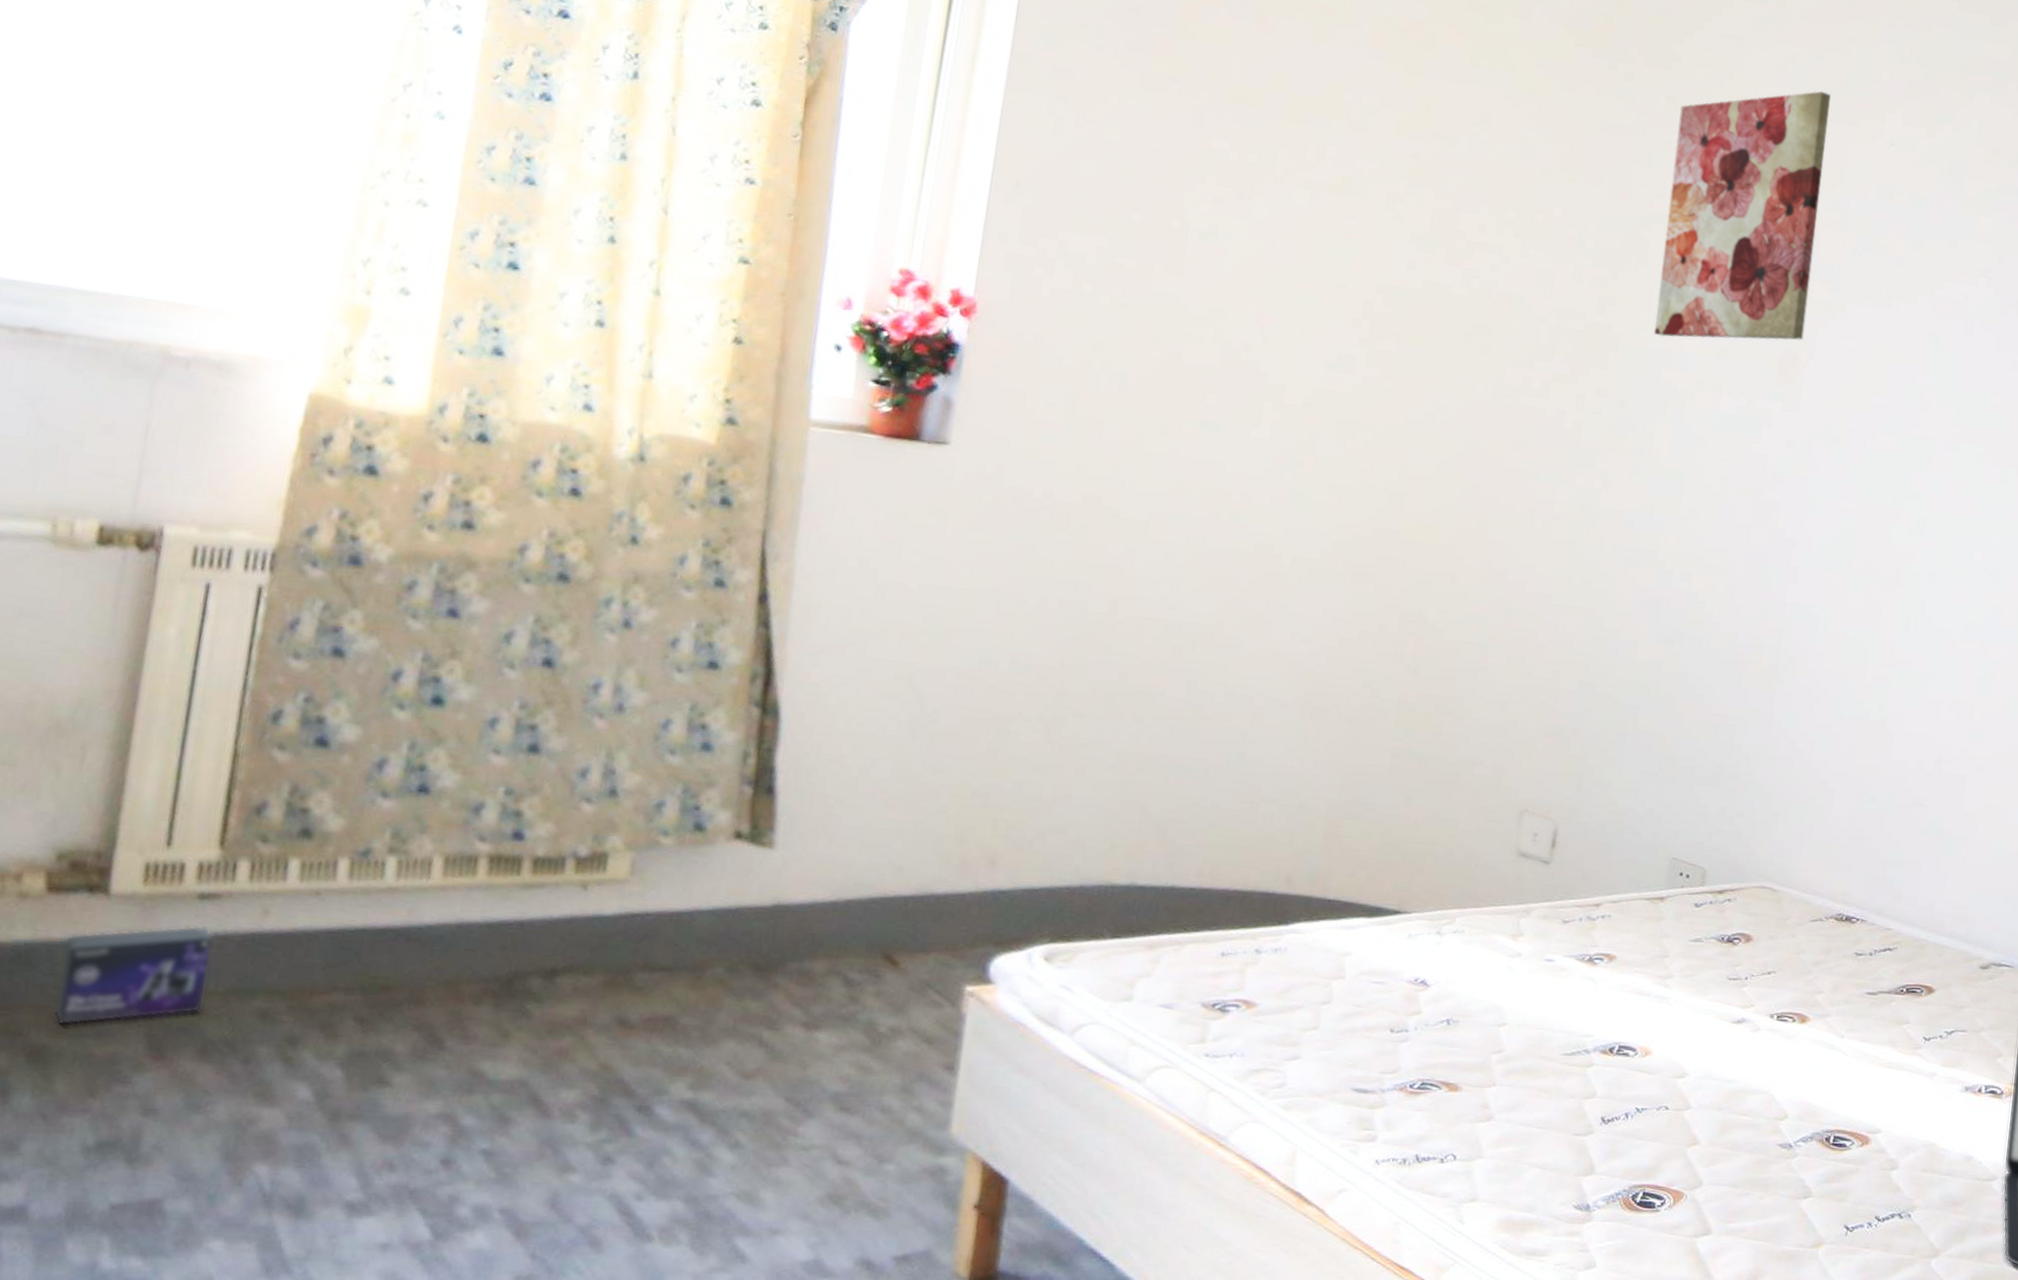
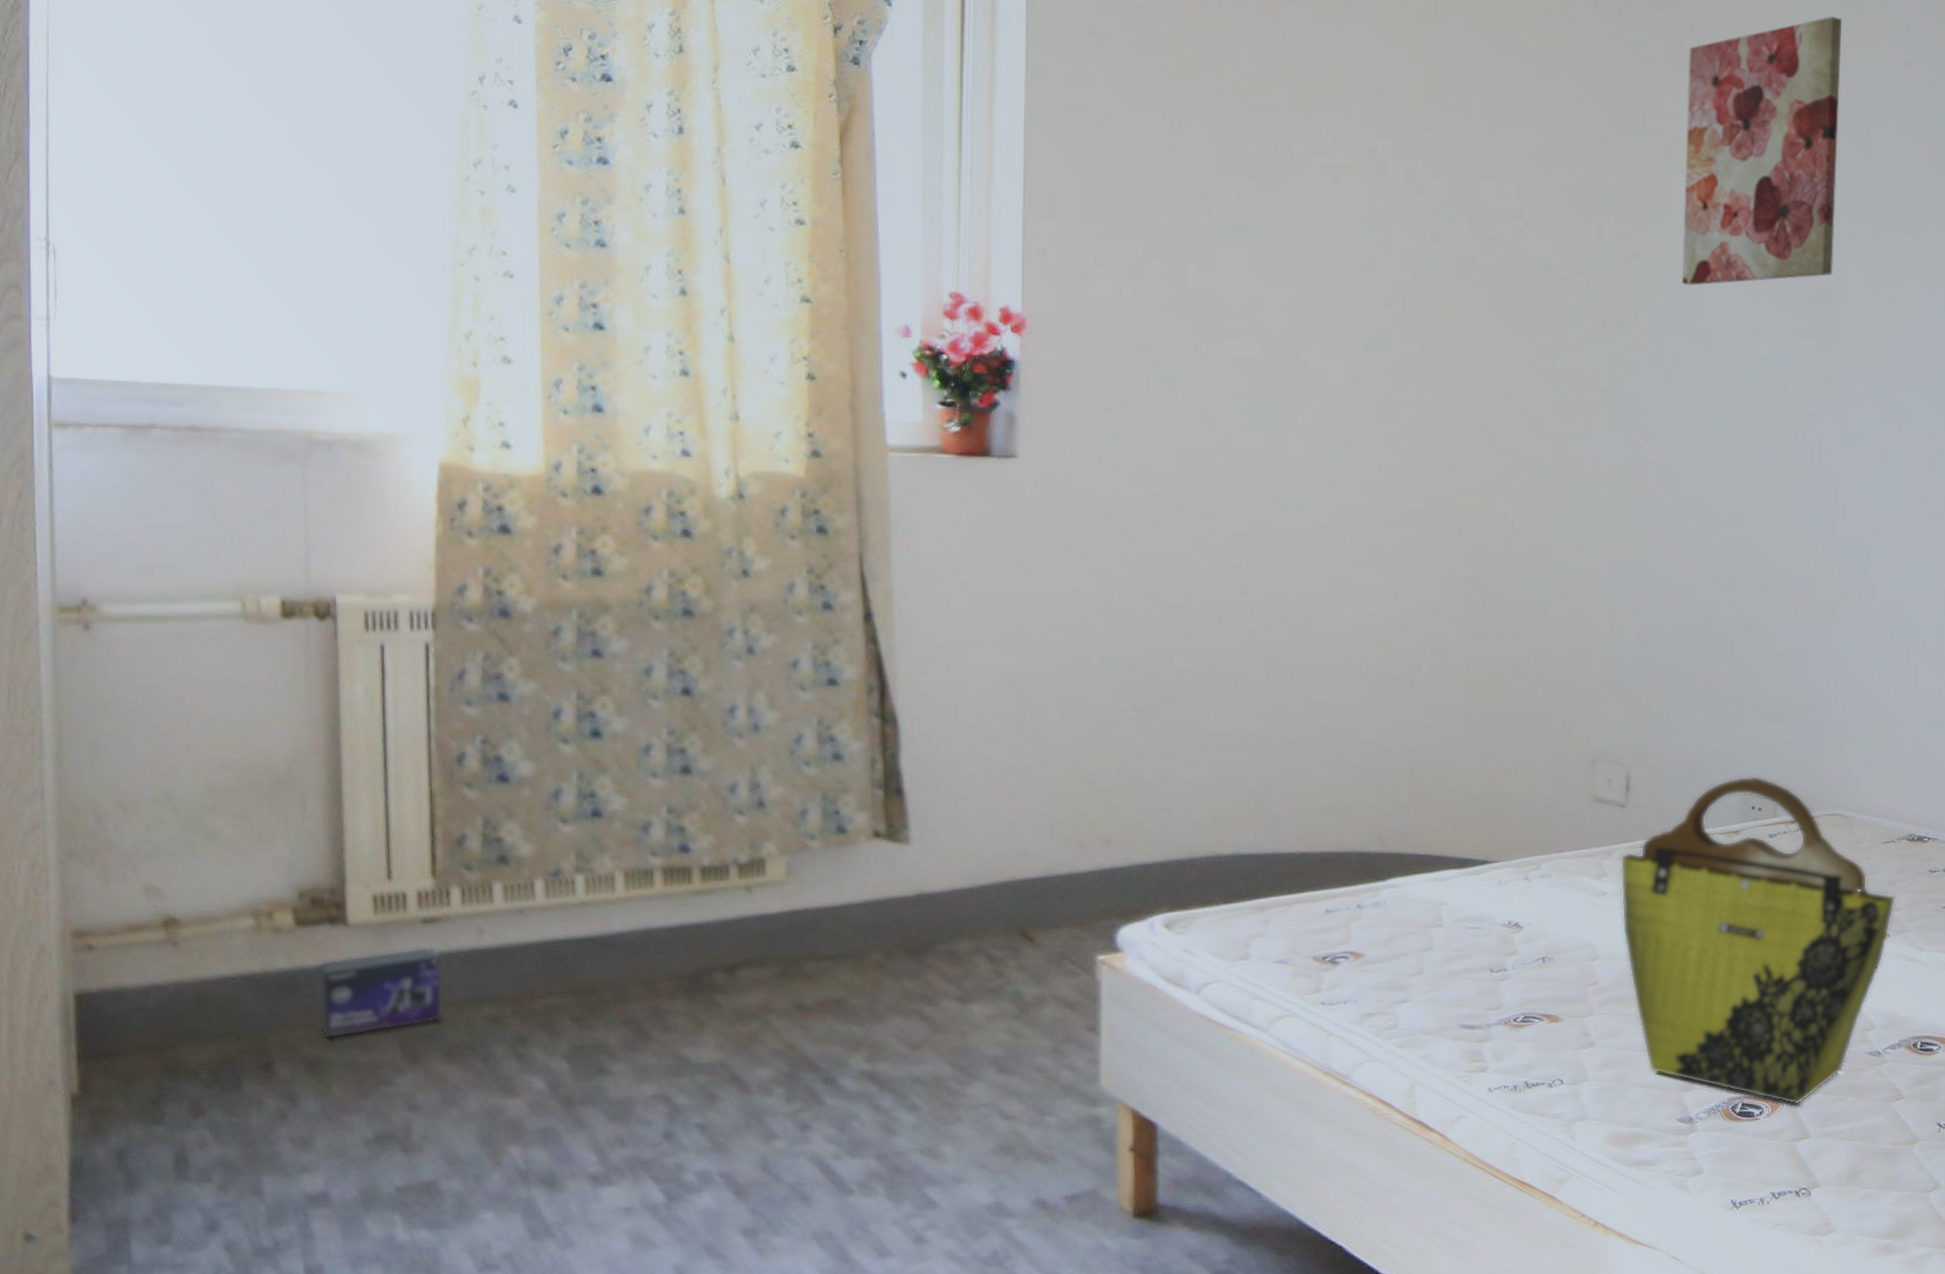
tote bag: none [1534,840,1820,1198] -> present [1620,775,1896,1106]

